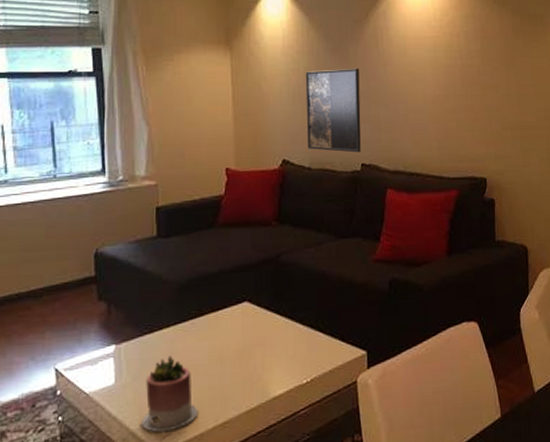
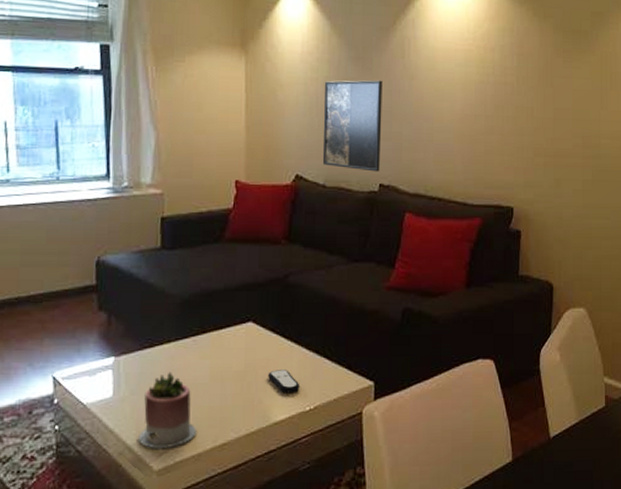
remote control: none [265,345,297,369] -> present [268,370,300,394]

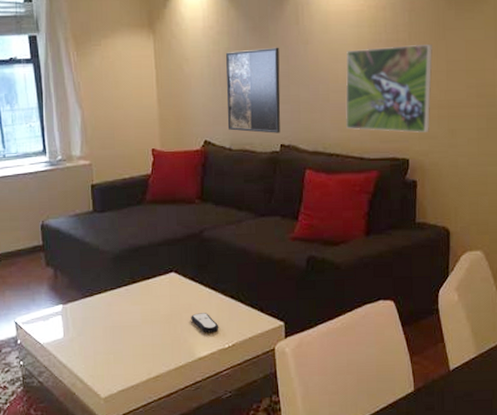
succulent planter: present [138,372,197,449] -> none [87,316,134,380]
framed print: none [449,89,540,180] -> present [345,44,433,133]

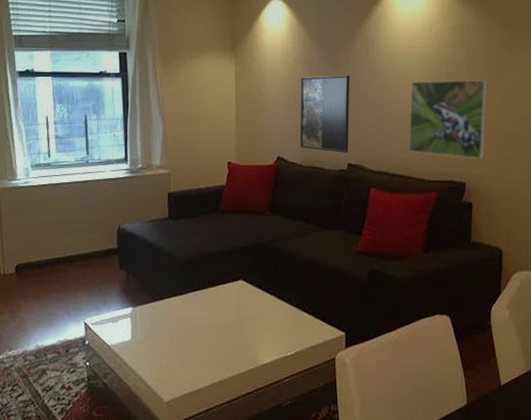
remote control: present [191,313,219,333] -> none [256,320,283,341]

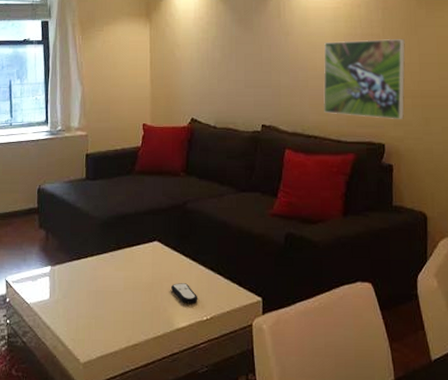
remote control: none [256,320,283,341] -> present [171,283,198,304]
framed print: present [299,75,350,153] -> none [213,37,263,114]

